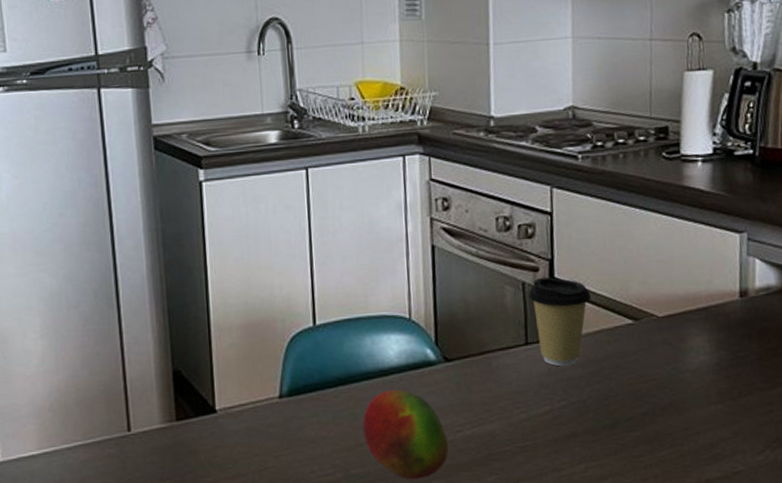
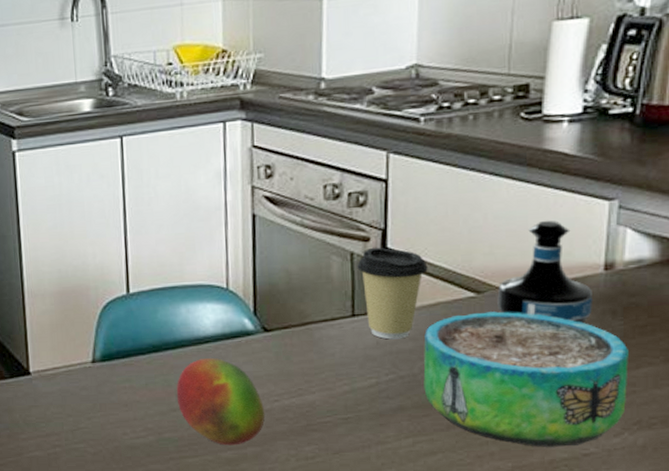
decorative bowl: none [591,337,766,468] -> present [423,311,628,447]
tequila bottle: none [652,251,732,348] -> present [497,220,592,324]

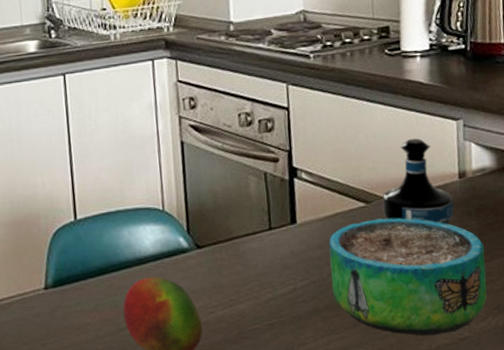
coffee cup: present [357,247,428,340] -> none [270,166,327,249]

